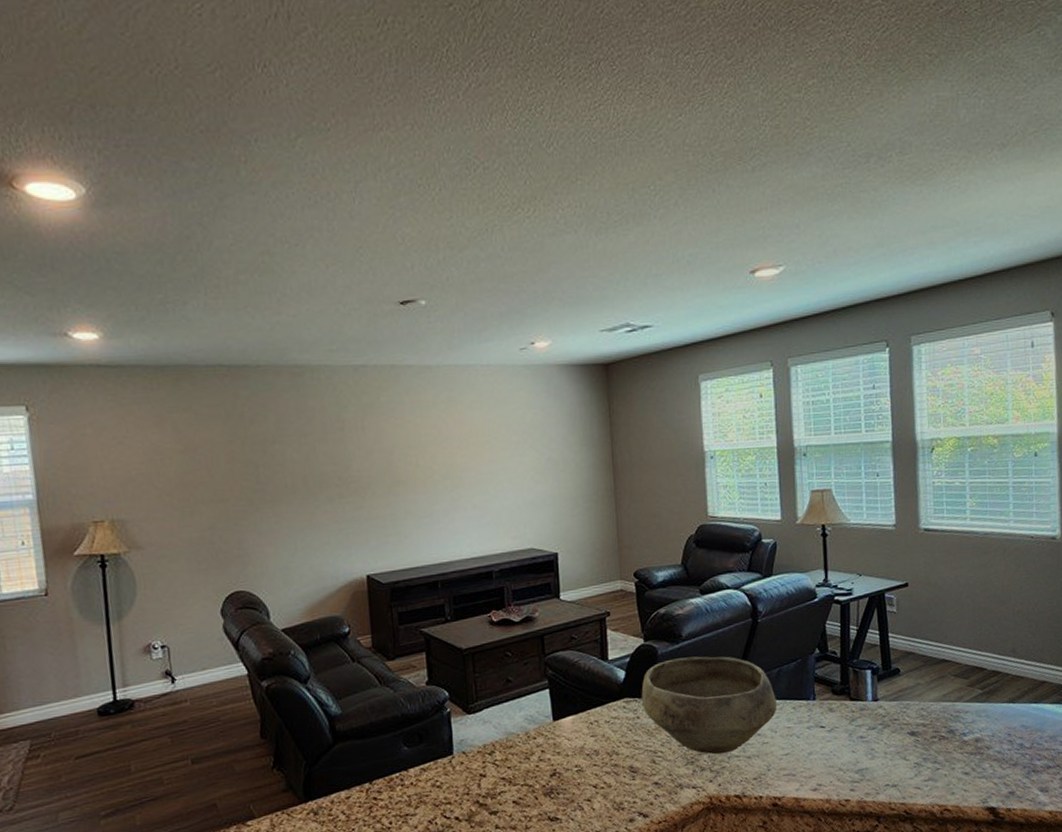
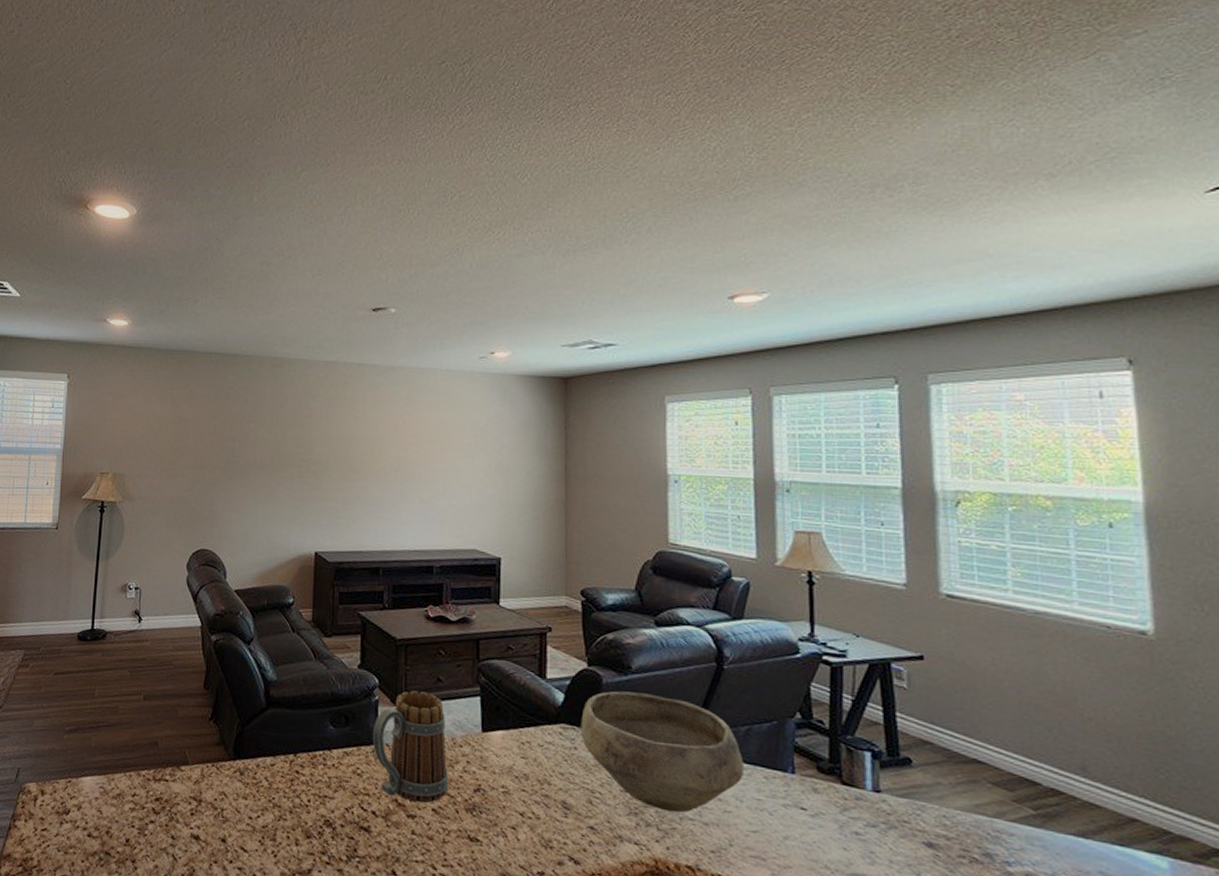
mug: none [448,695,527,800] -> present [373,691,449,804]

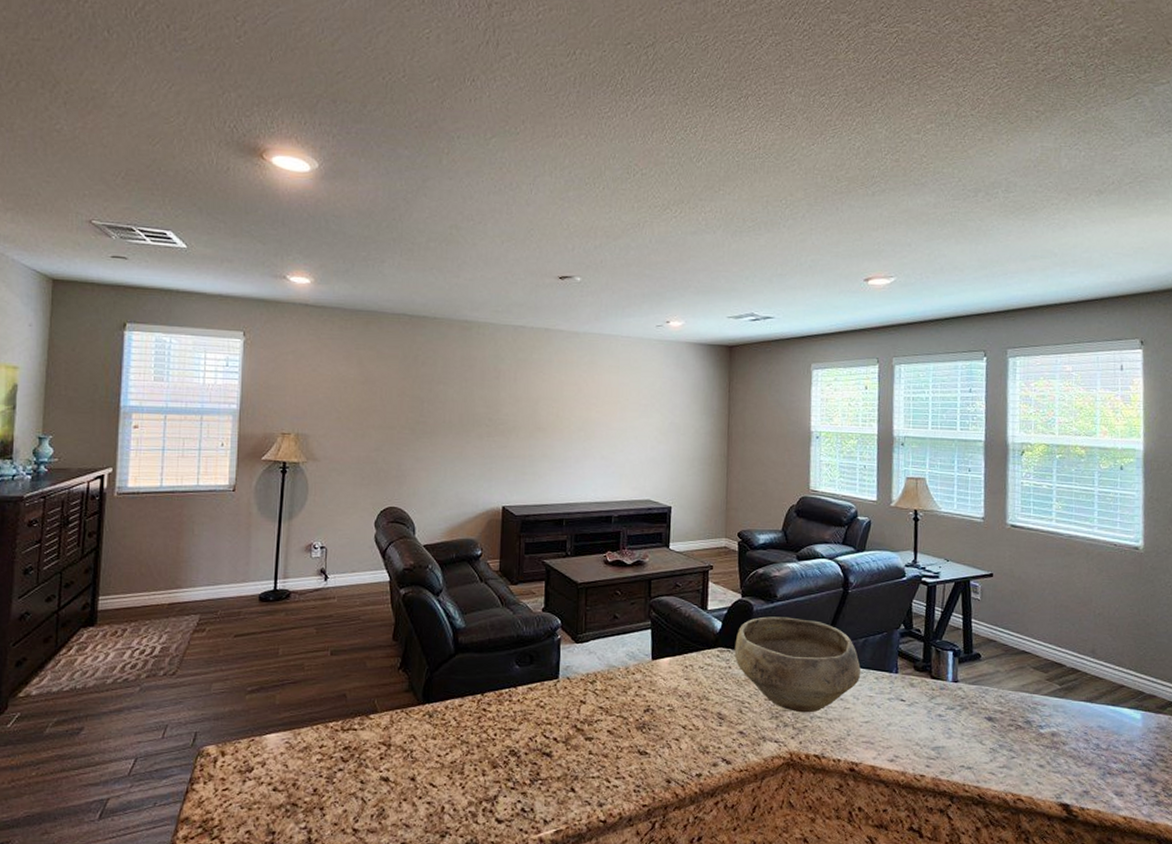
mug: present [373,691,449,804] -> none [555,628,623,727]

